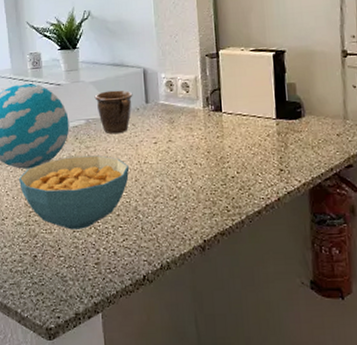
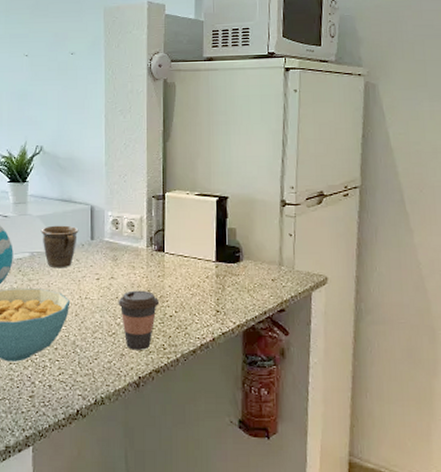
coffee cup: none [177,152,219,213] -> present [118,290,159,350]

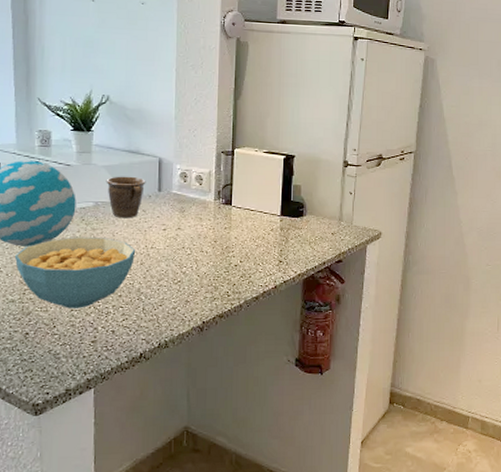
coffee cup: present [118,290,159,350] -> none [184,241,224,297]

